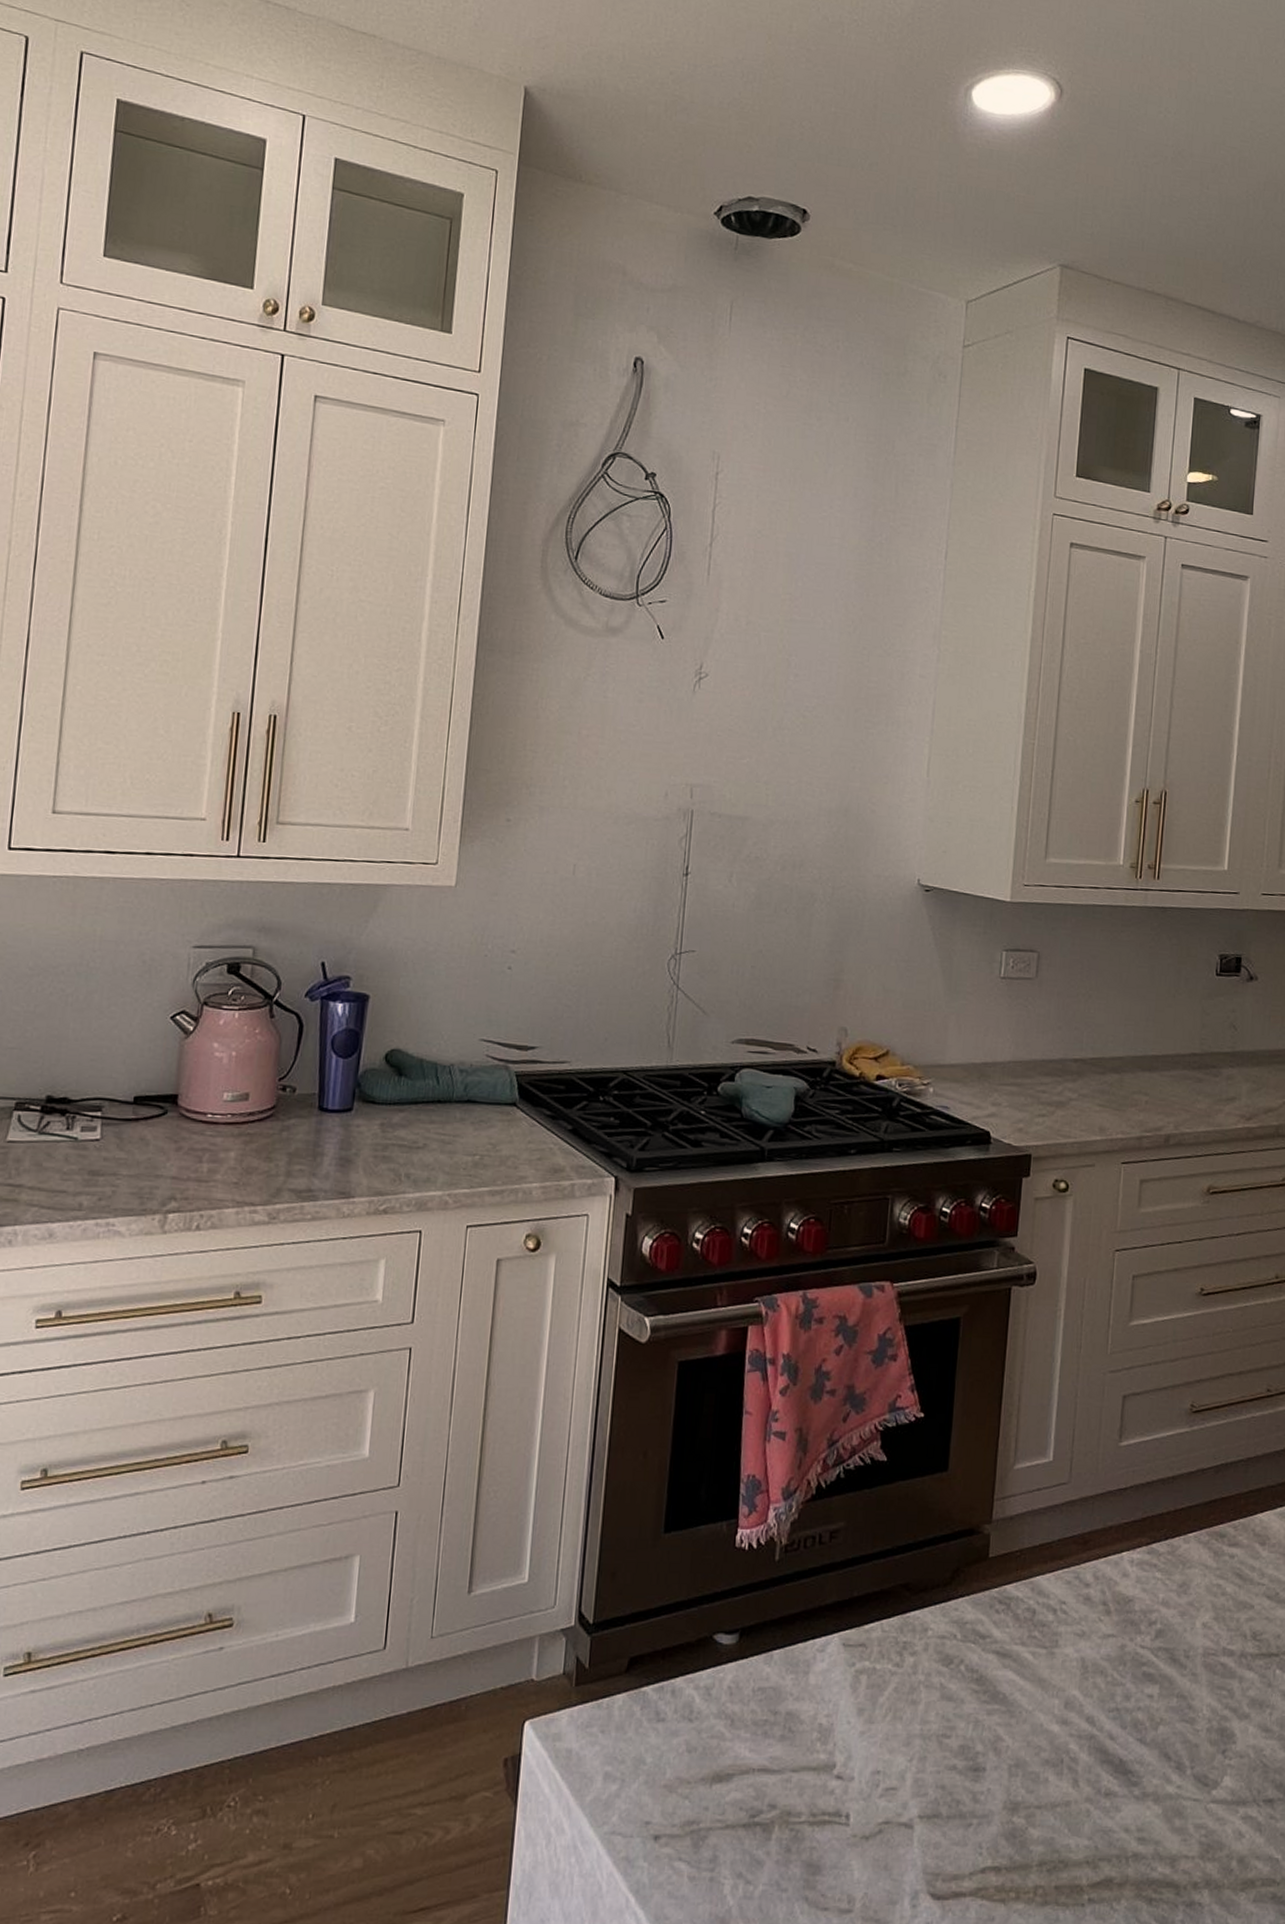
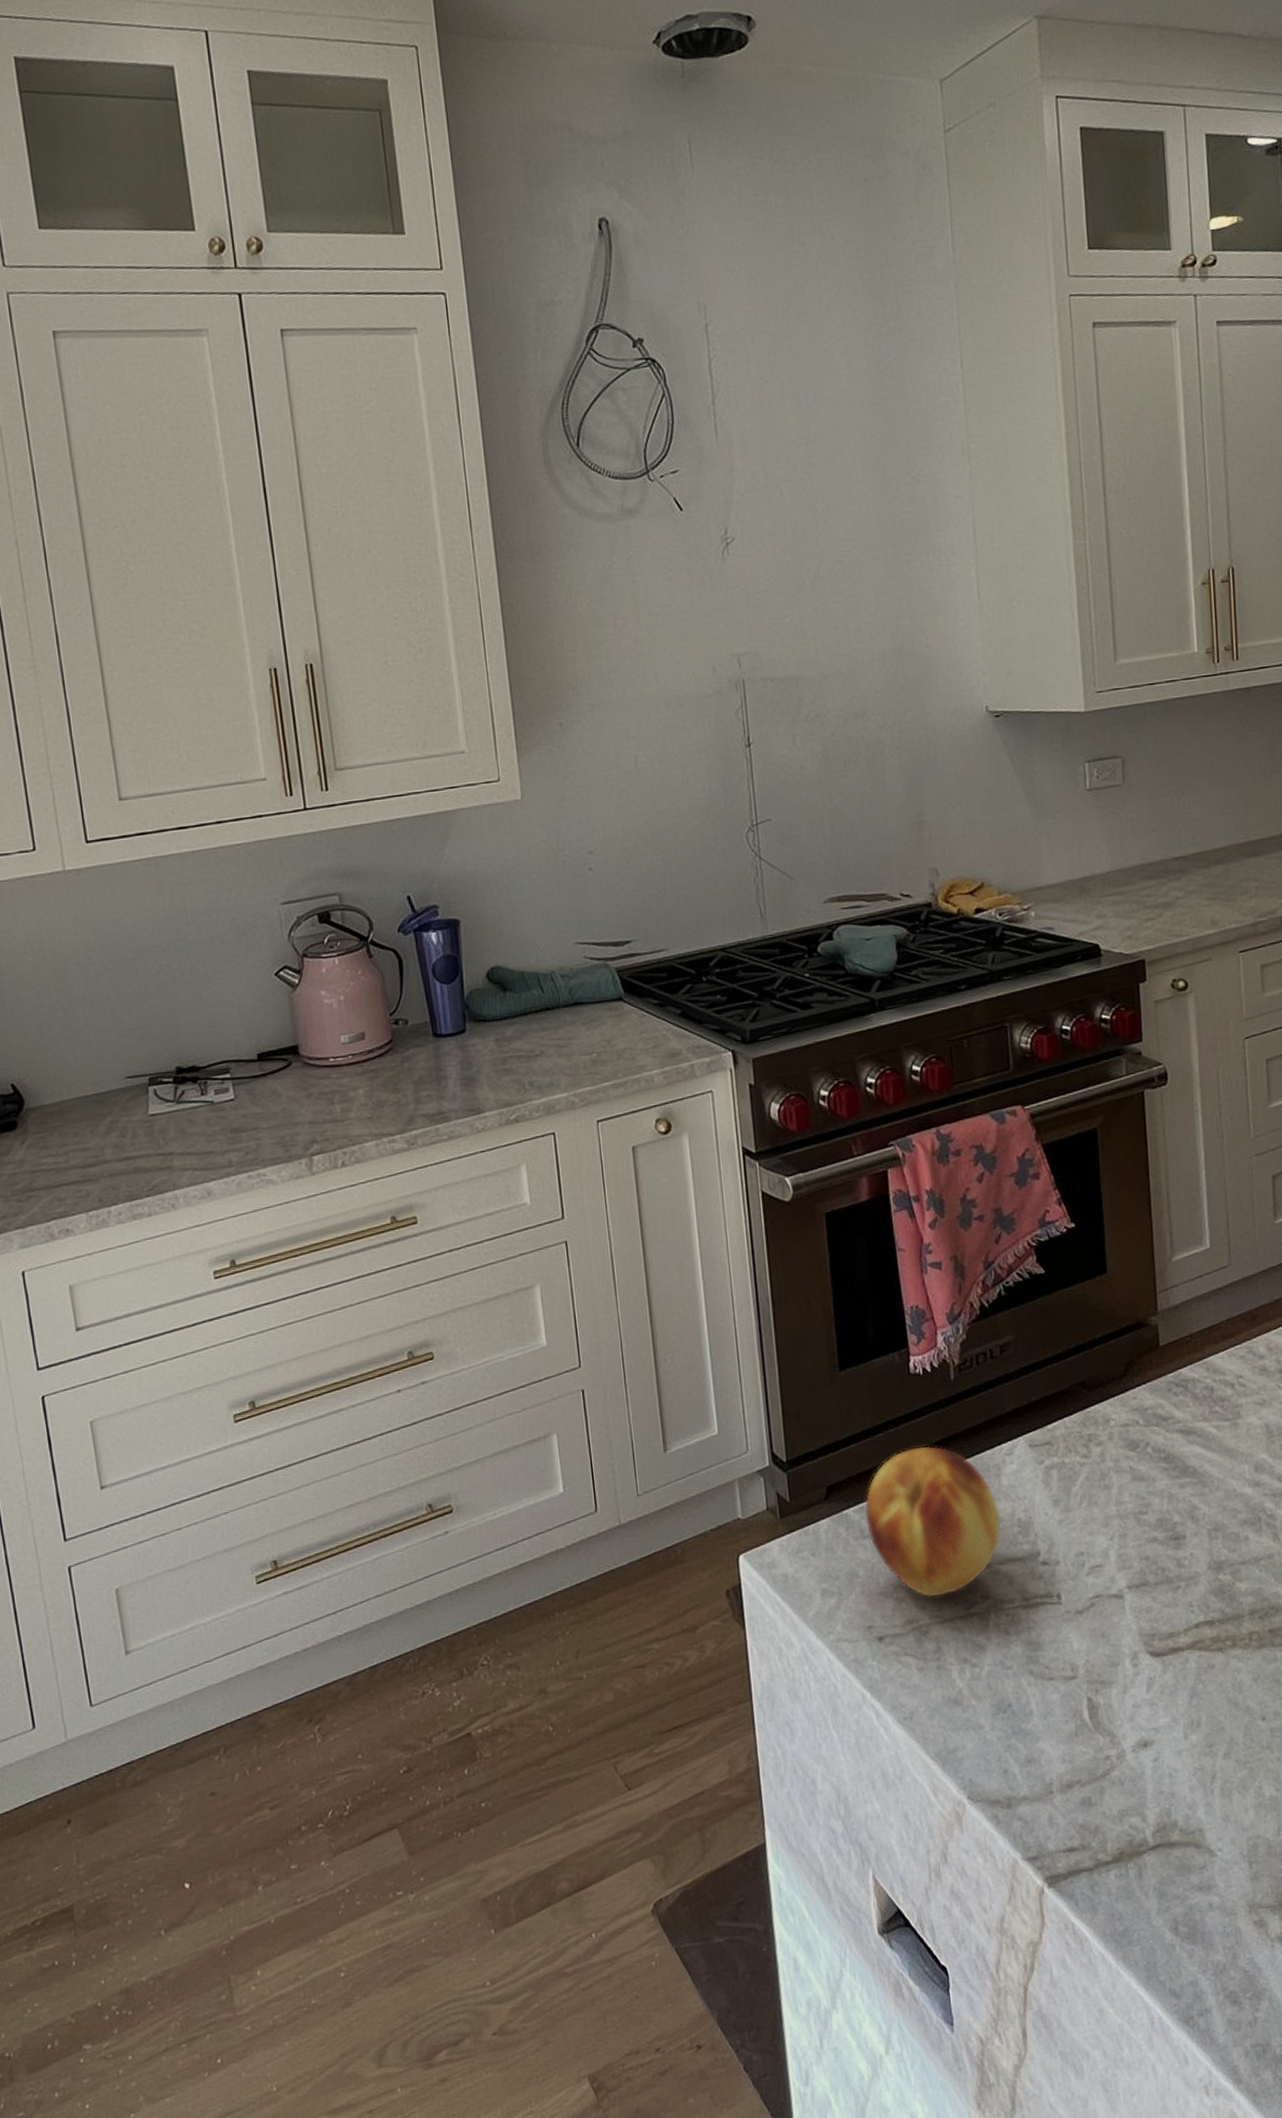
fruit: none [662,1628,802,1799] -> present [864,1445,1001,1598]

